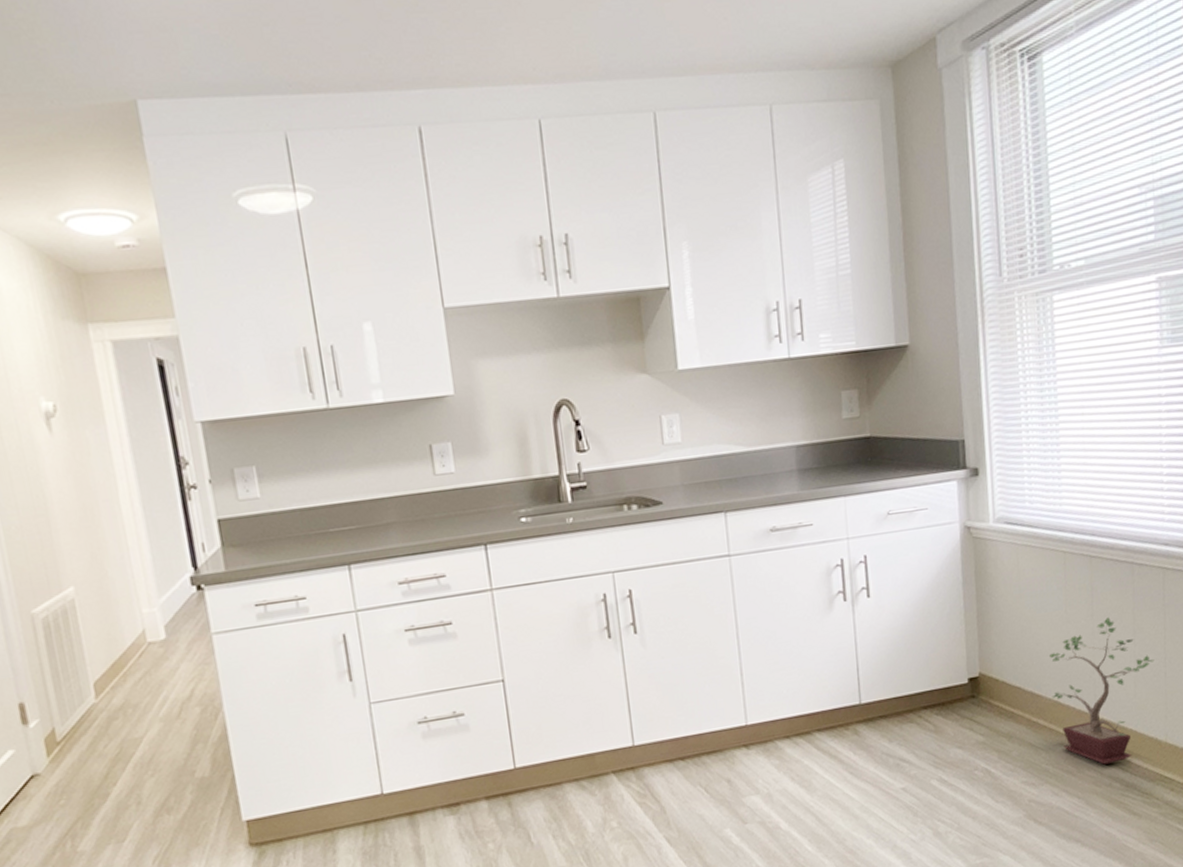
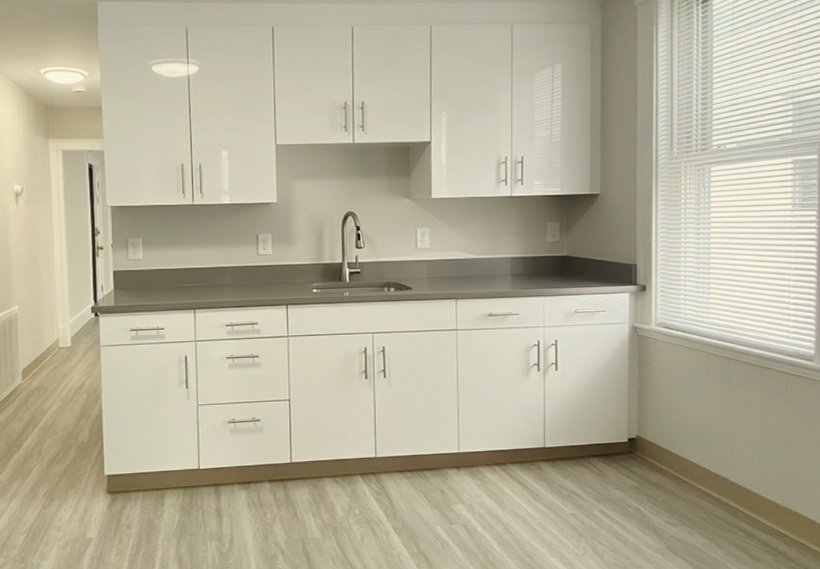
potted plant: present [1048,617,1154,765] -> none [691,405,776,517]

